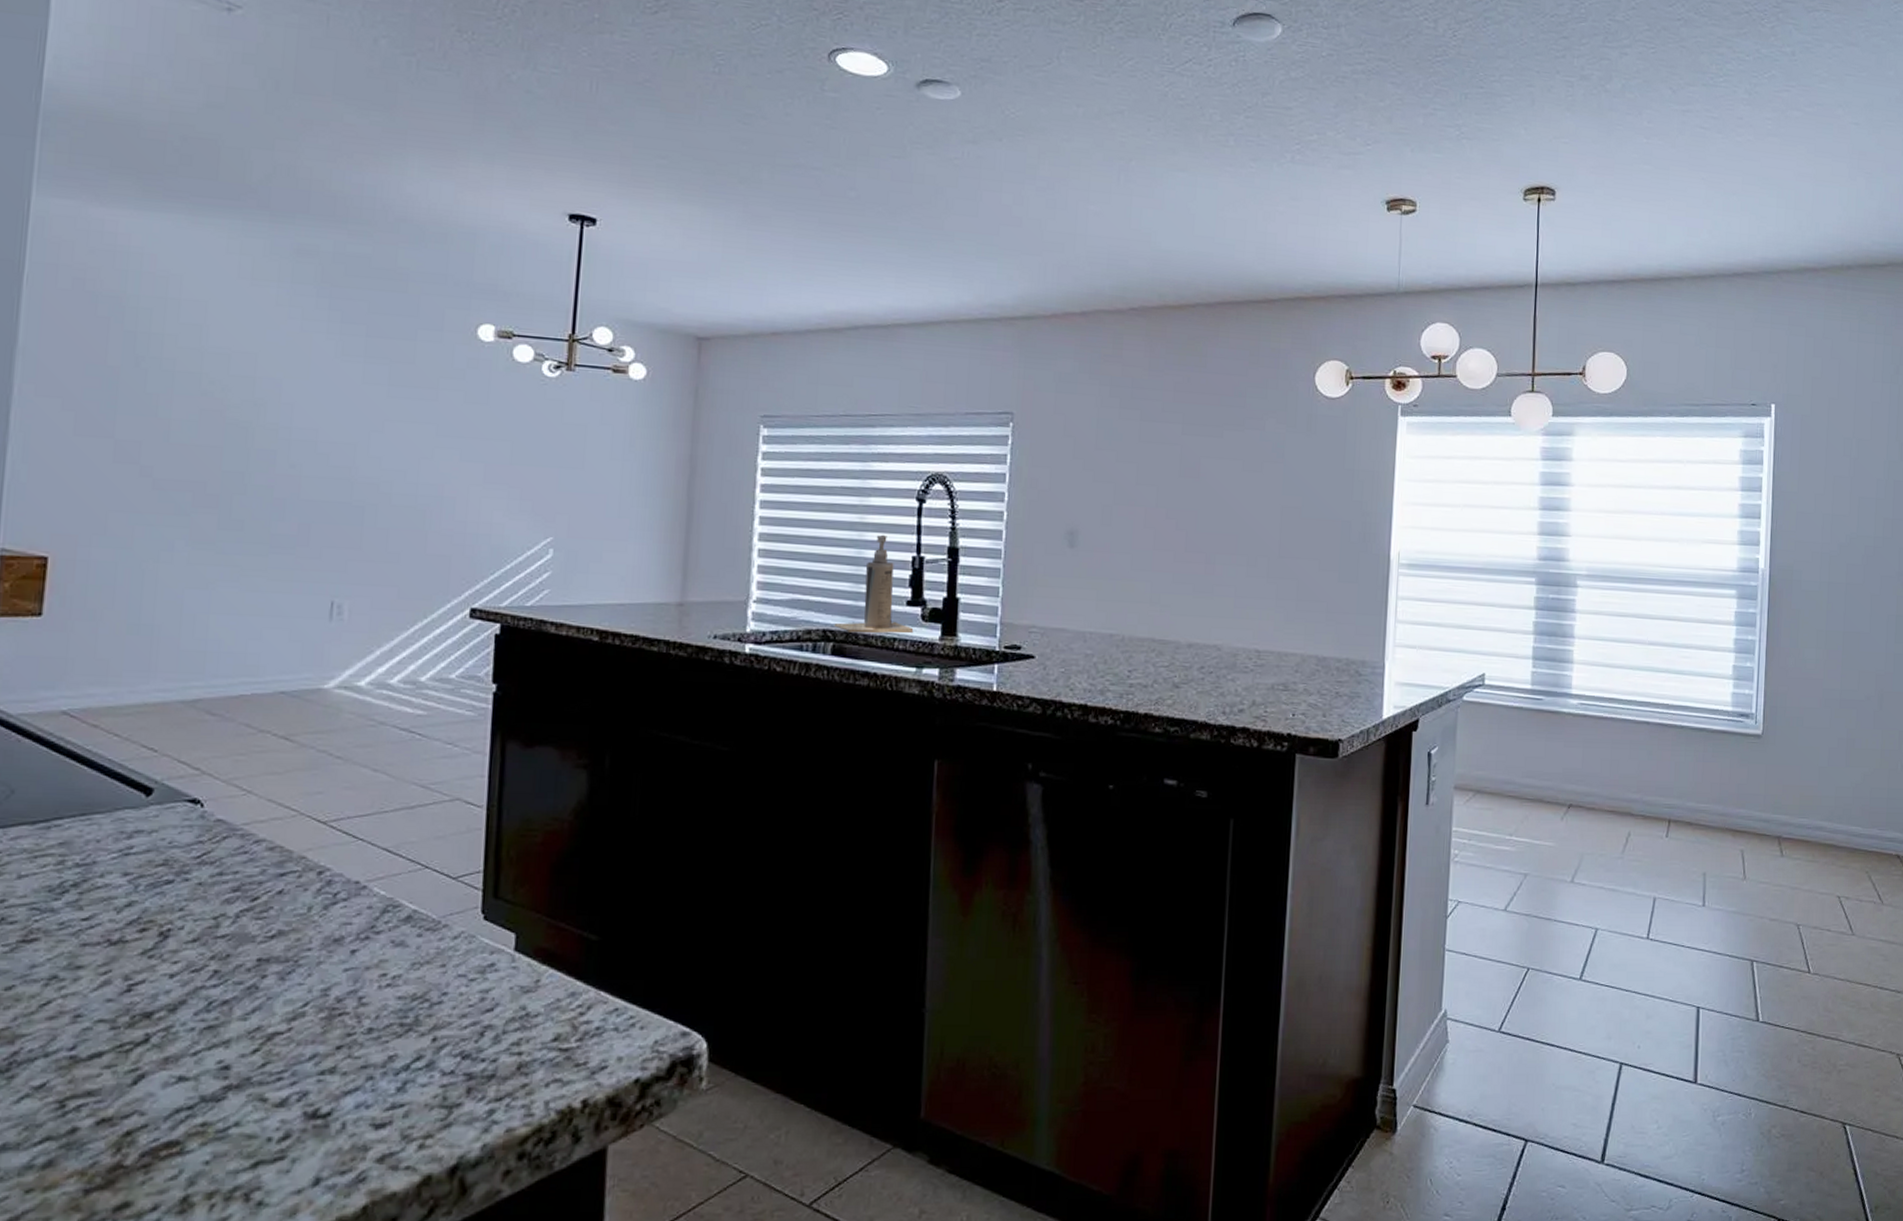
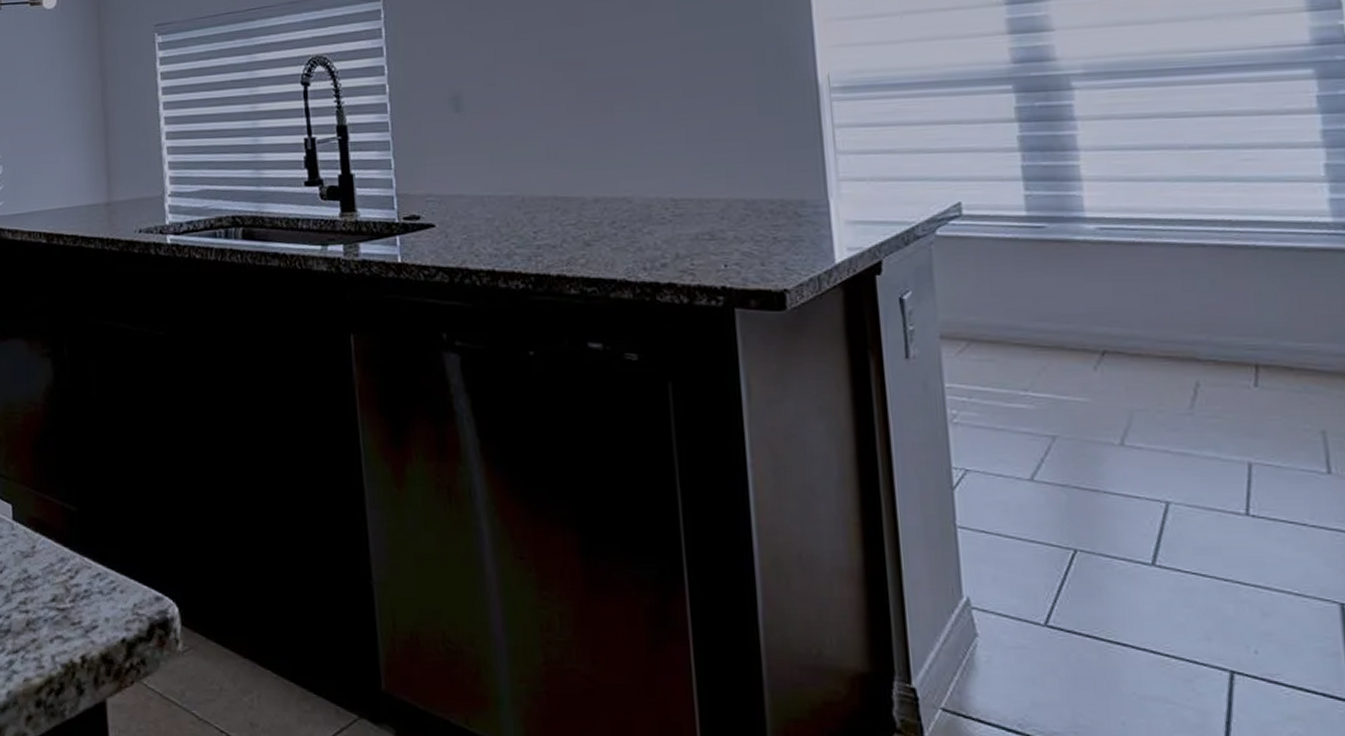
soap dispenser: present [834,534,914,634] -> none [241,120,315,217]

